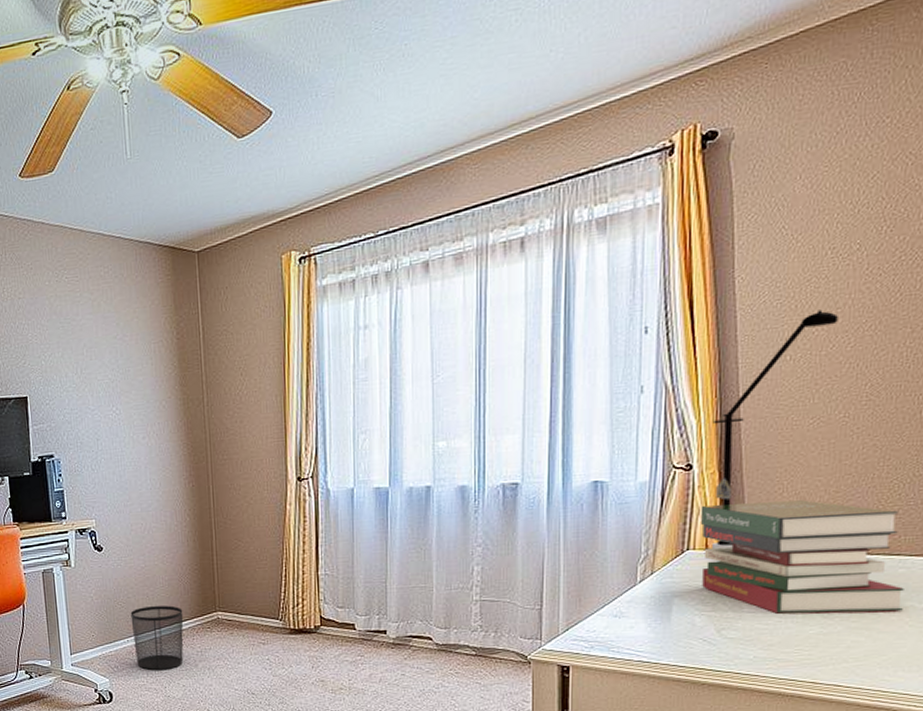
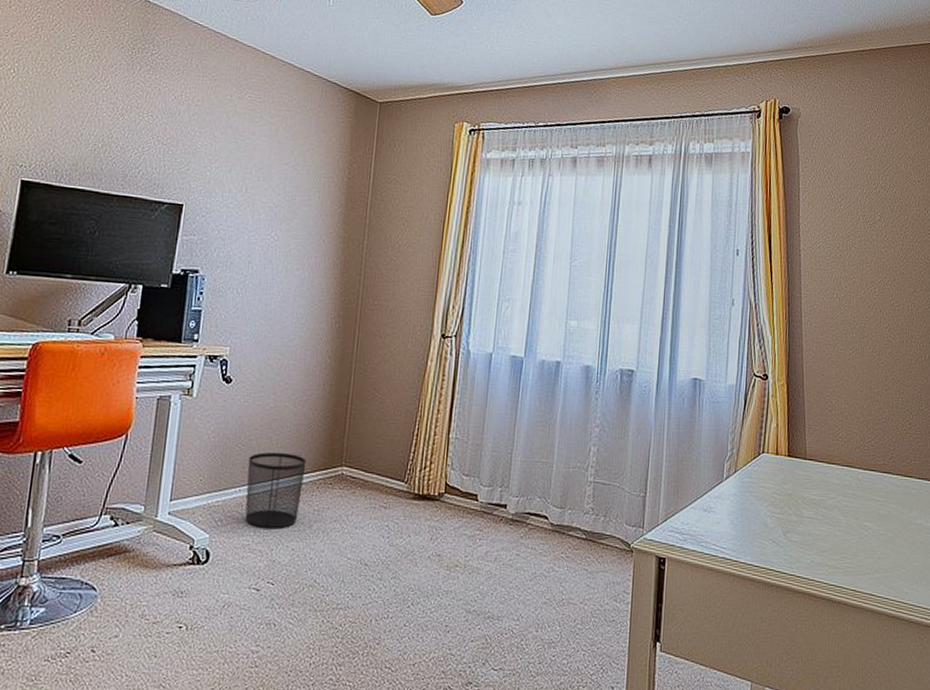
books: present [700,500,904,614] -> none [772,413,916,528]
desk lamp: present [712,310,838,549] -> none [781,261,867,455]

